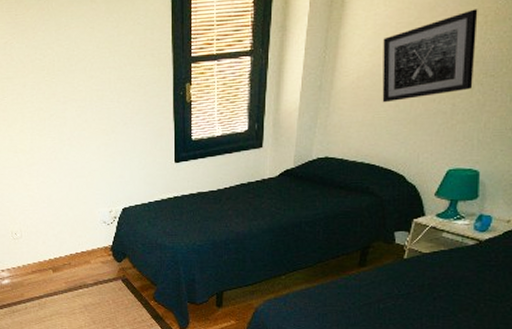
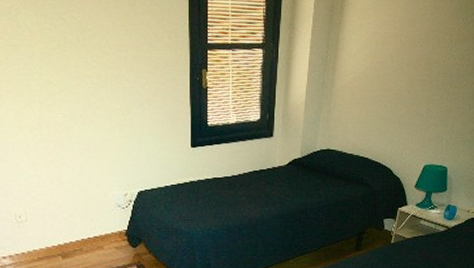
wall art: present [382,9,478,103] -> none [374,28,446,103]

